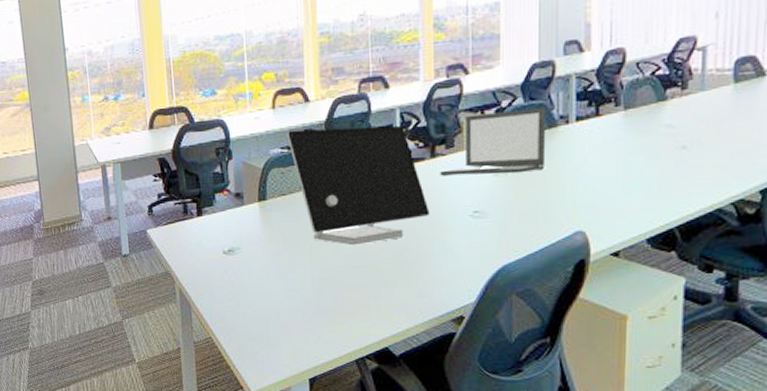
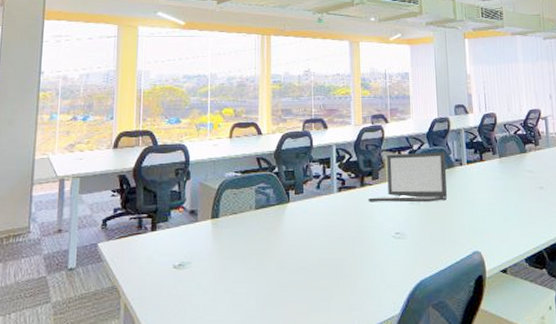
computer monitor: present [287,125,430,246] -> none [241,157,360,262]

